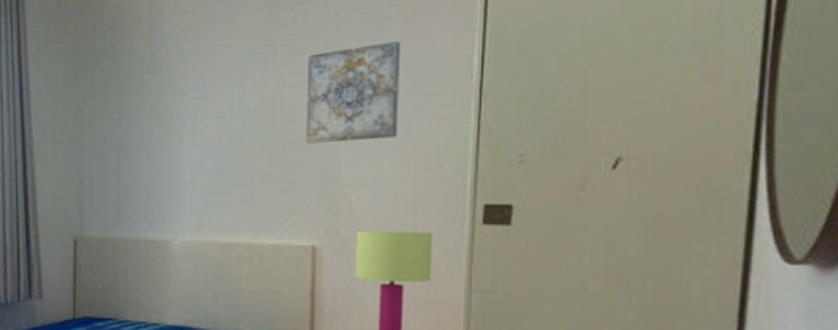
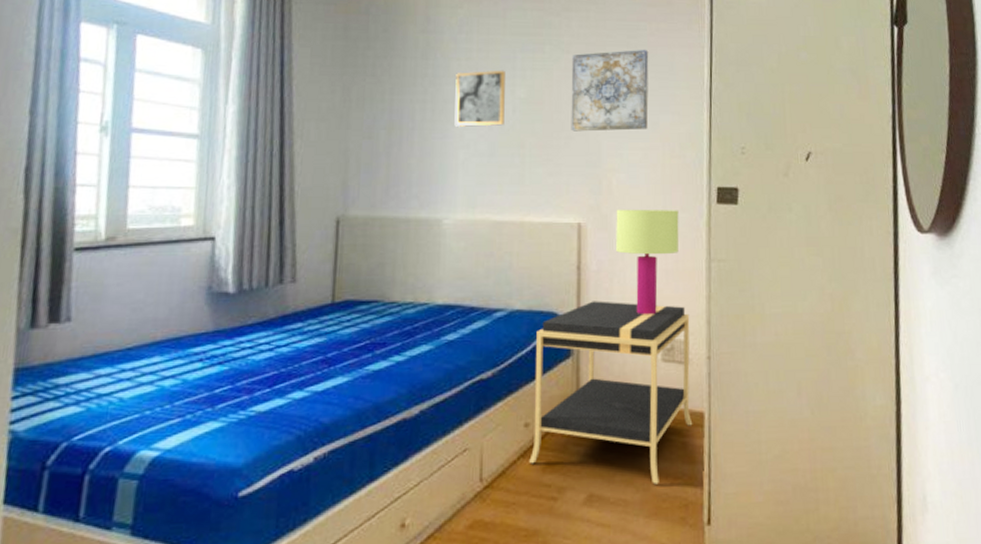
wall art: none [181,79,233,144] -> present [454,70,505,127]

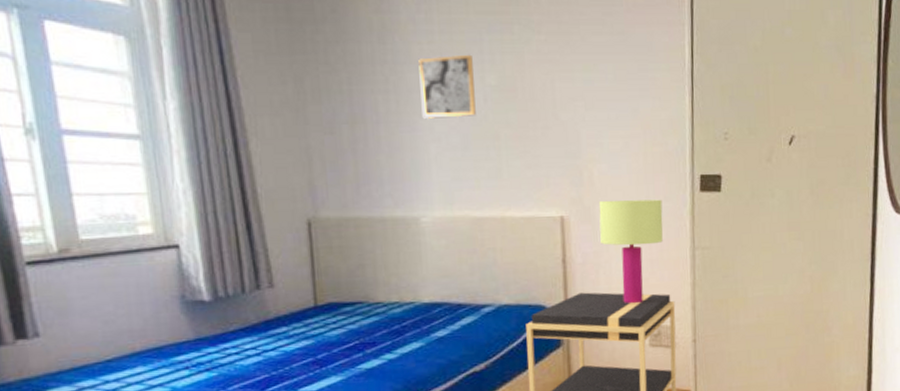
wall art: present [571,49,649,132] -> none [544,27,628,121]

